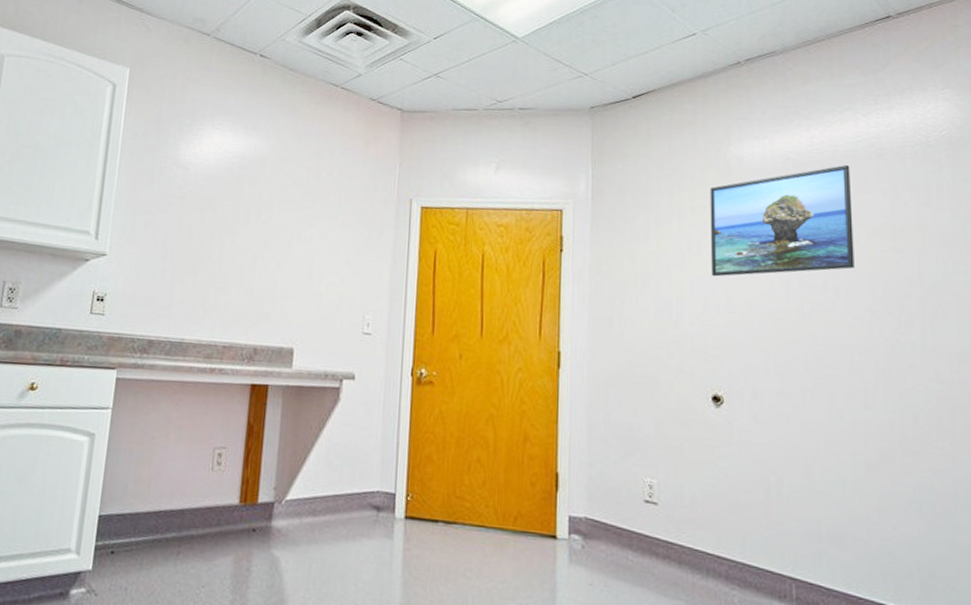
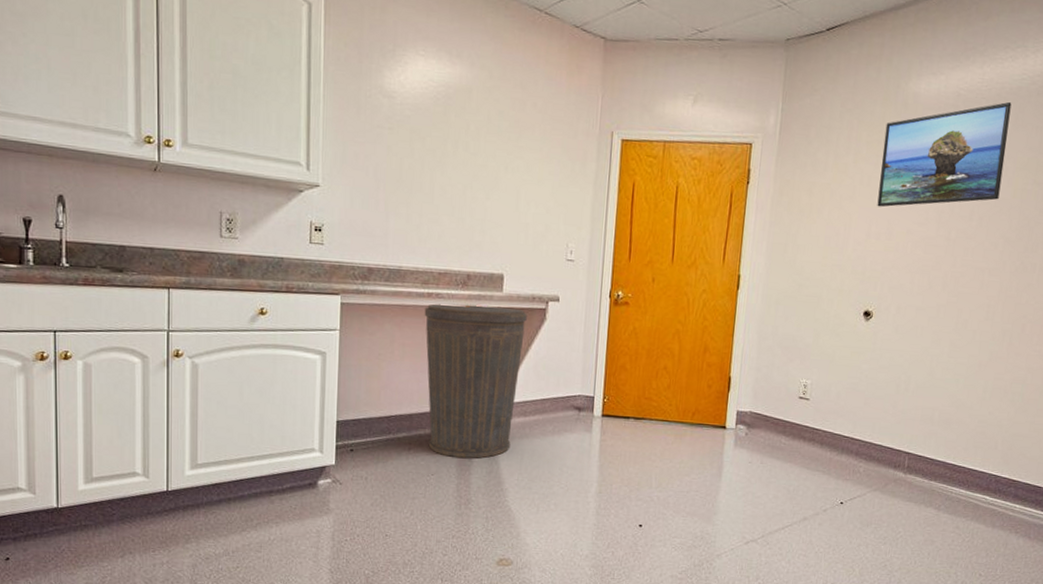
trash can: none [200,380,319,568] -> present [424,303,527,458]

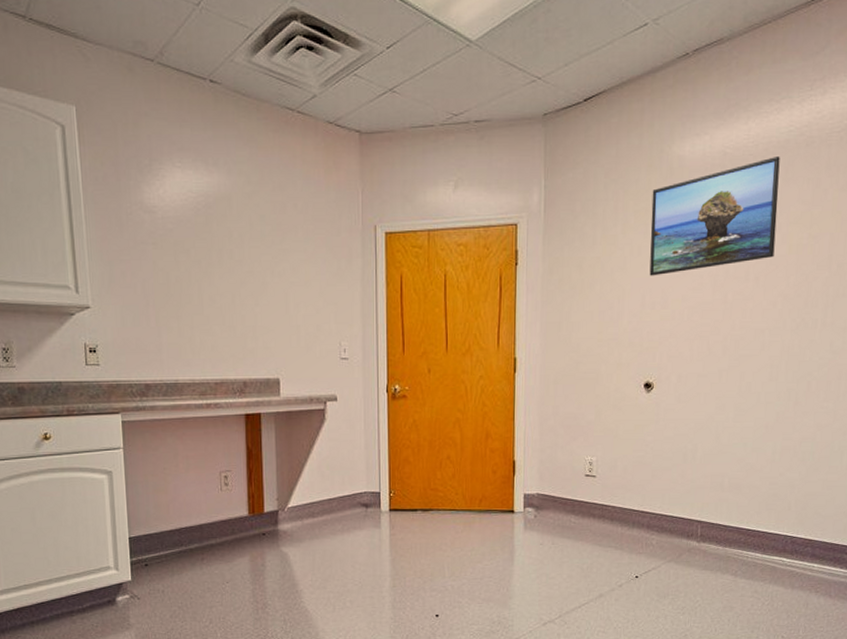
trash can: present [424,303,527,458] -> none [204,411,306,563]

